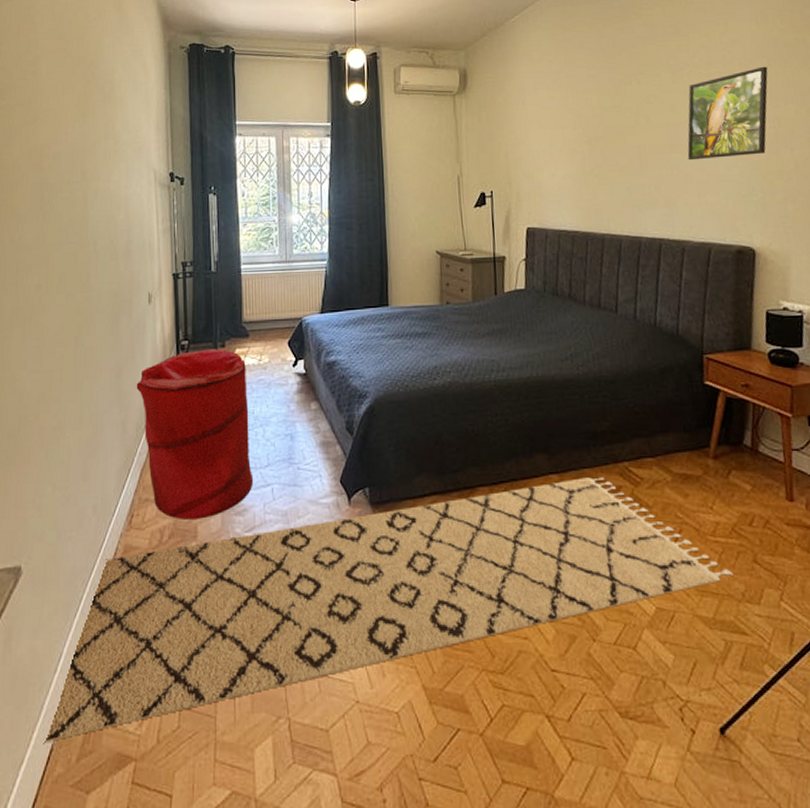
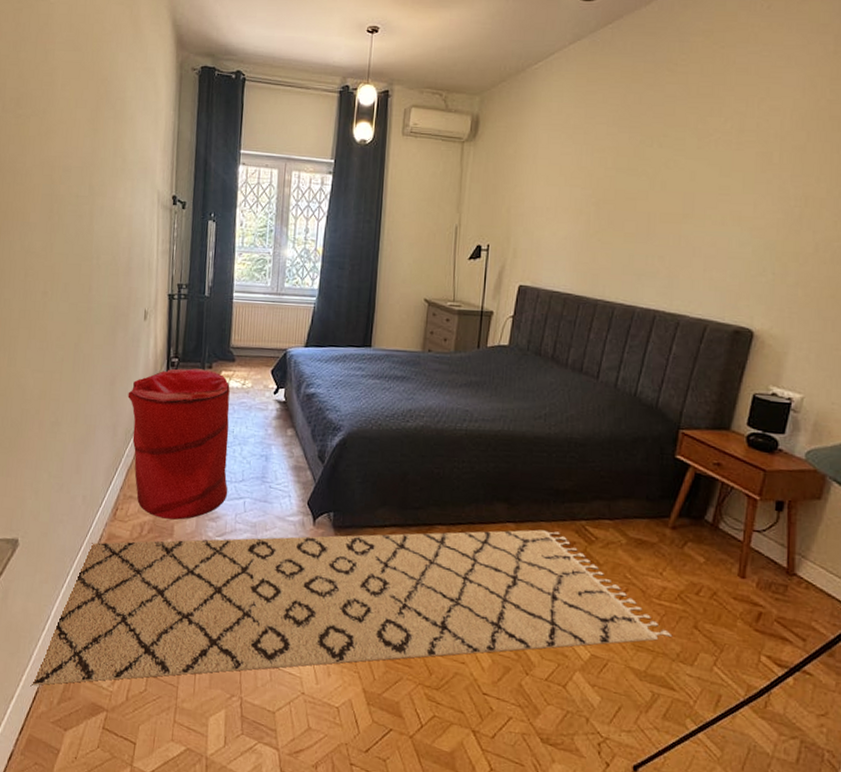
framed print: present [687,66,768,161] -> none [699,139,805,234]

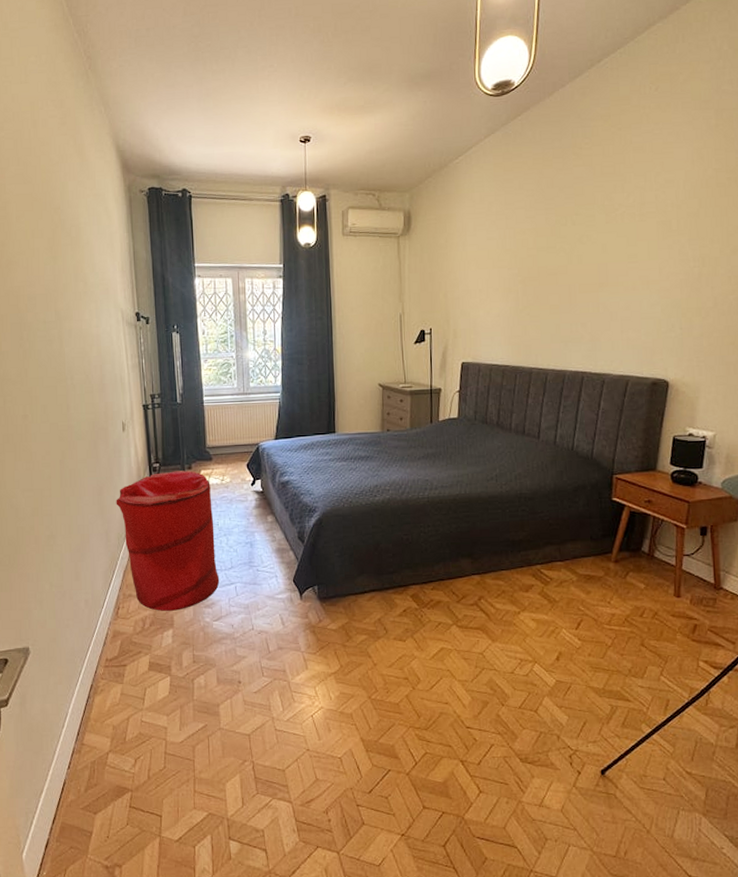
rug: present [32,529,673,686] -> none [58,577,624,778]

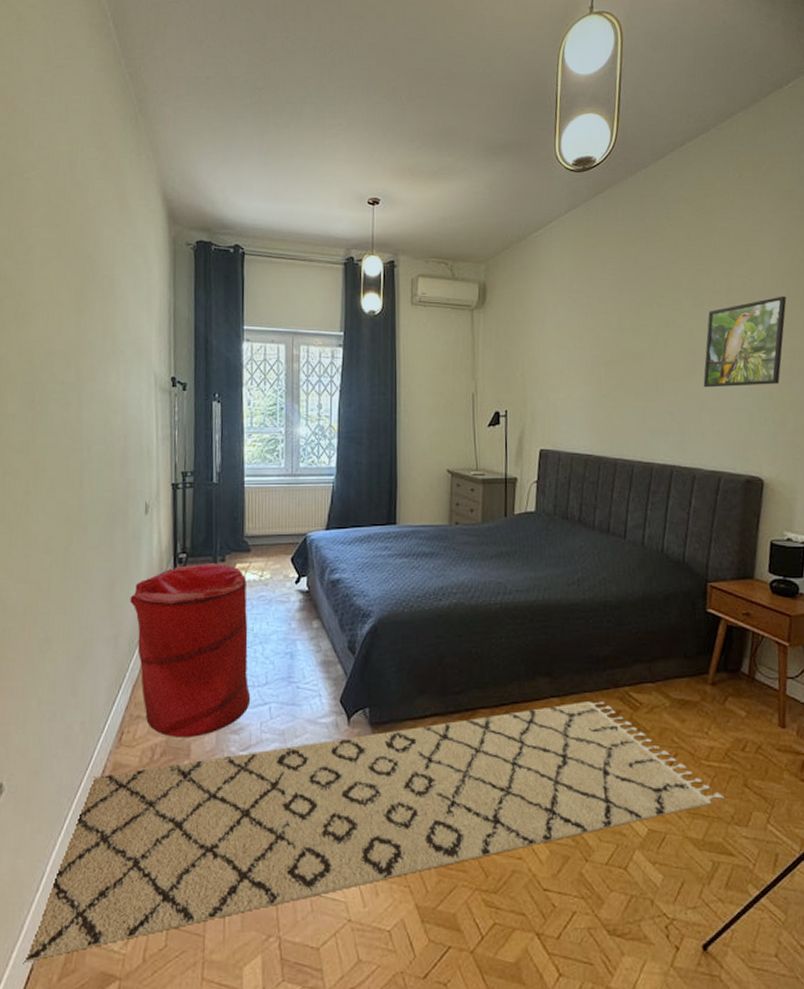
rug: none [58,577,624,778] -> present [24,701,725,963]
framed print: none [614,206,698,299] -> present [703,296,787,388]

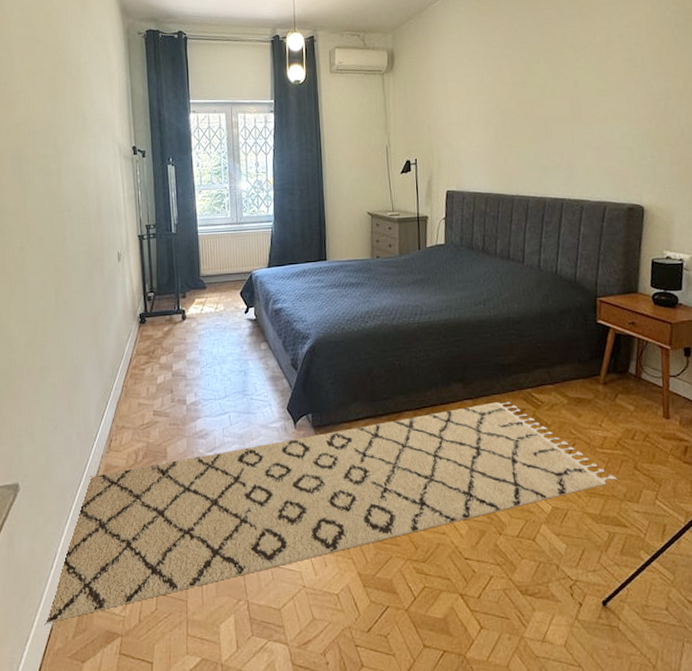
laundry hamper: present [130,563,251,737] -> none [110,299,214,443]
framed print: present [703,296,787,388] -> none [587,44,661,130]

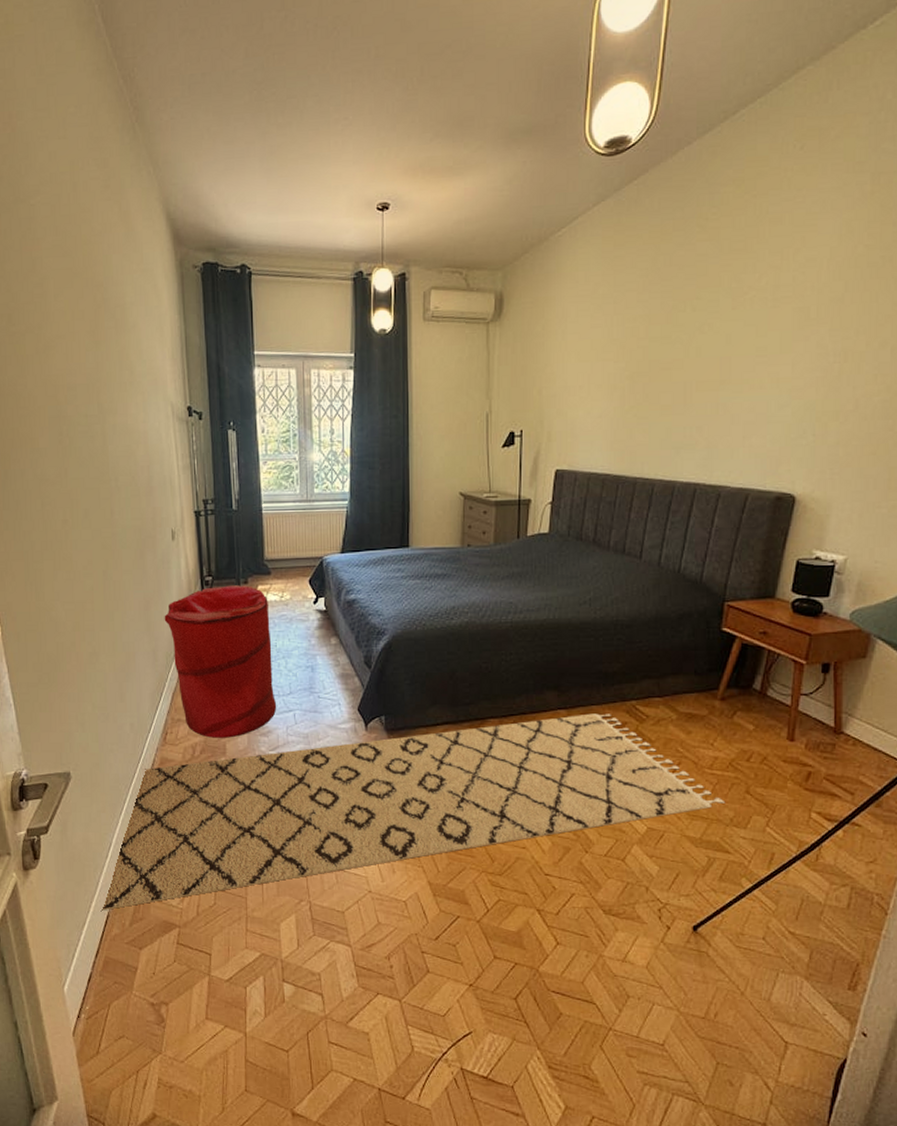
laundry hamper: none [110,299,214,443] -> present [164,585,277,738]

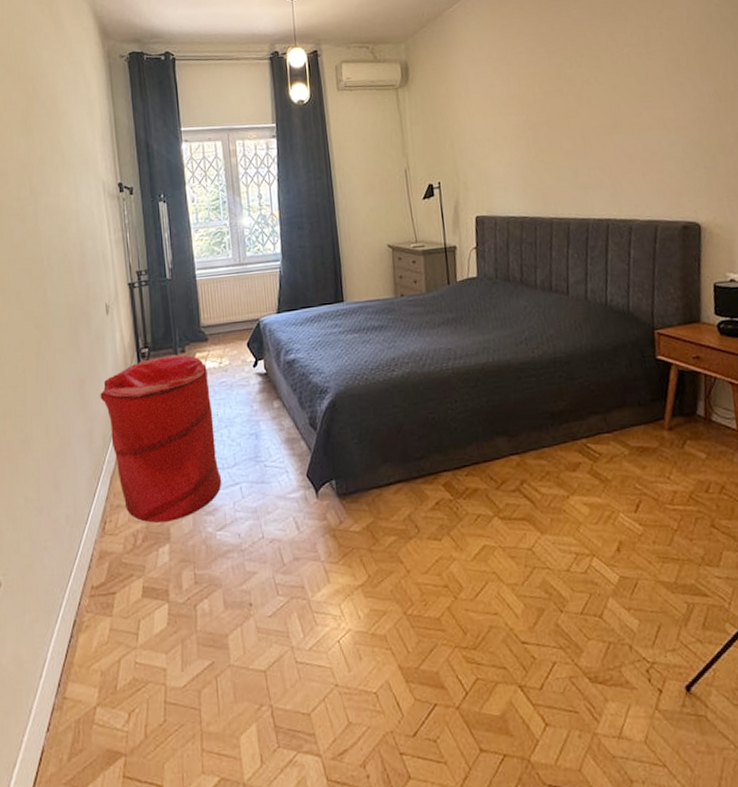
rug: present [102,713,726,911] -> none [35,455,694,745]

